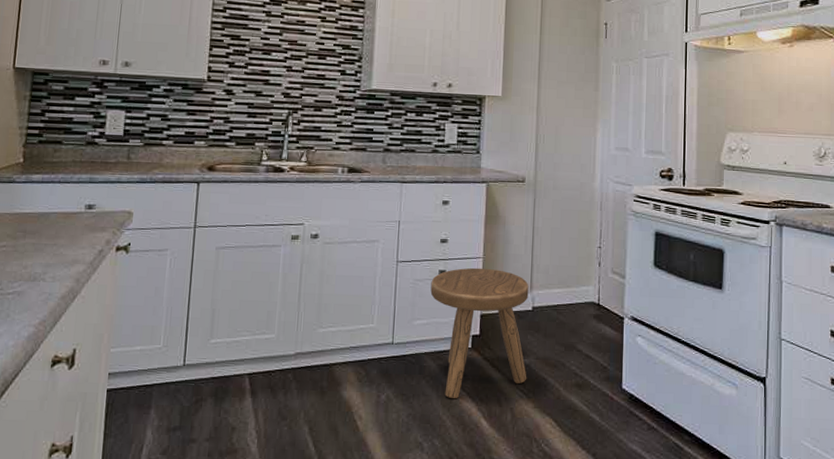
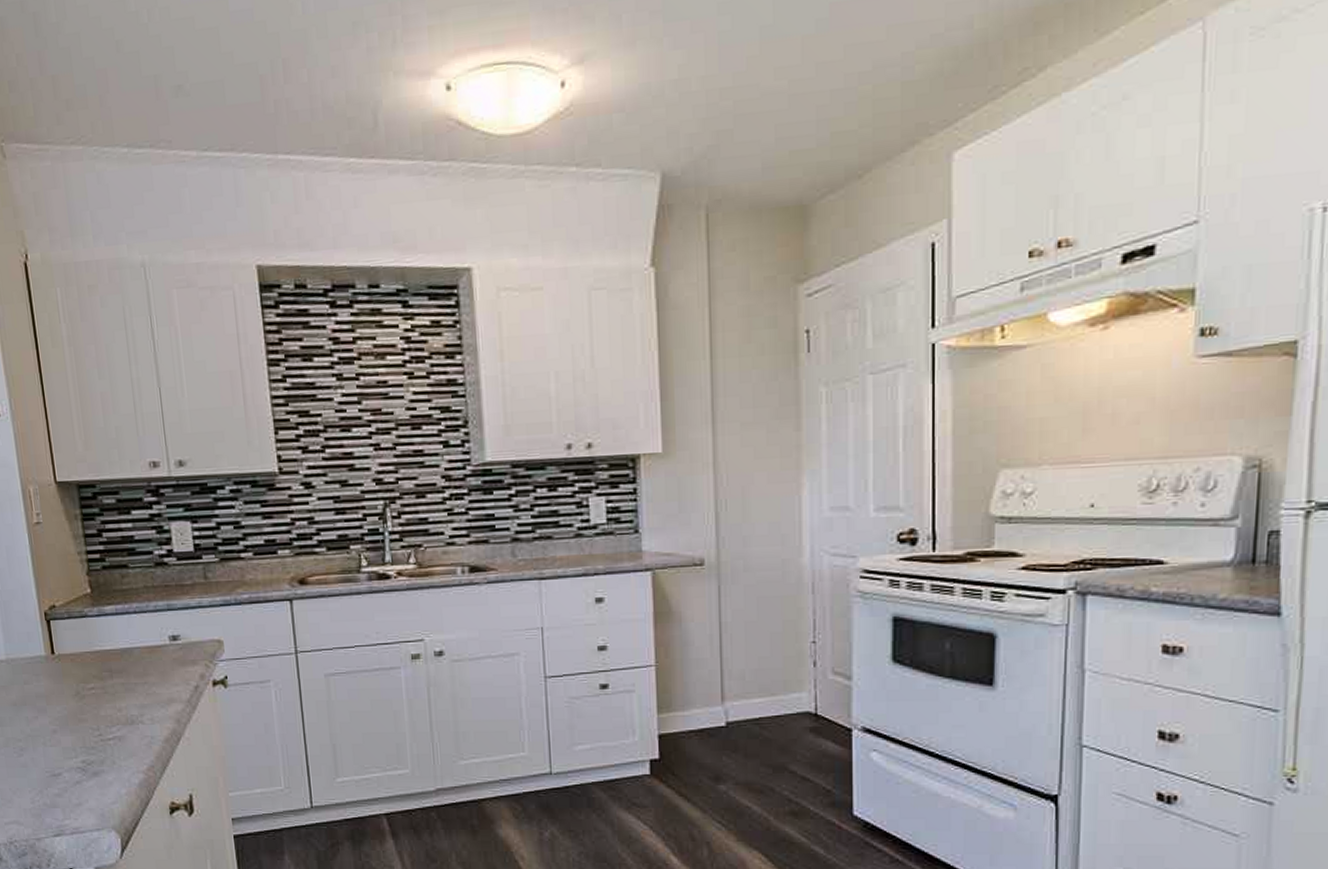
stool: present [430,267,529,399] -> none [591,678,725,834]

